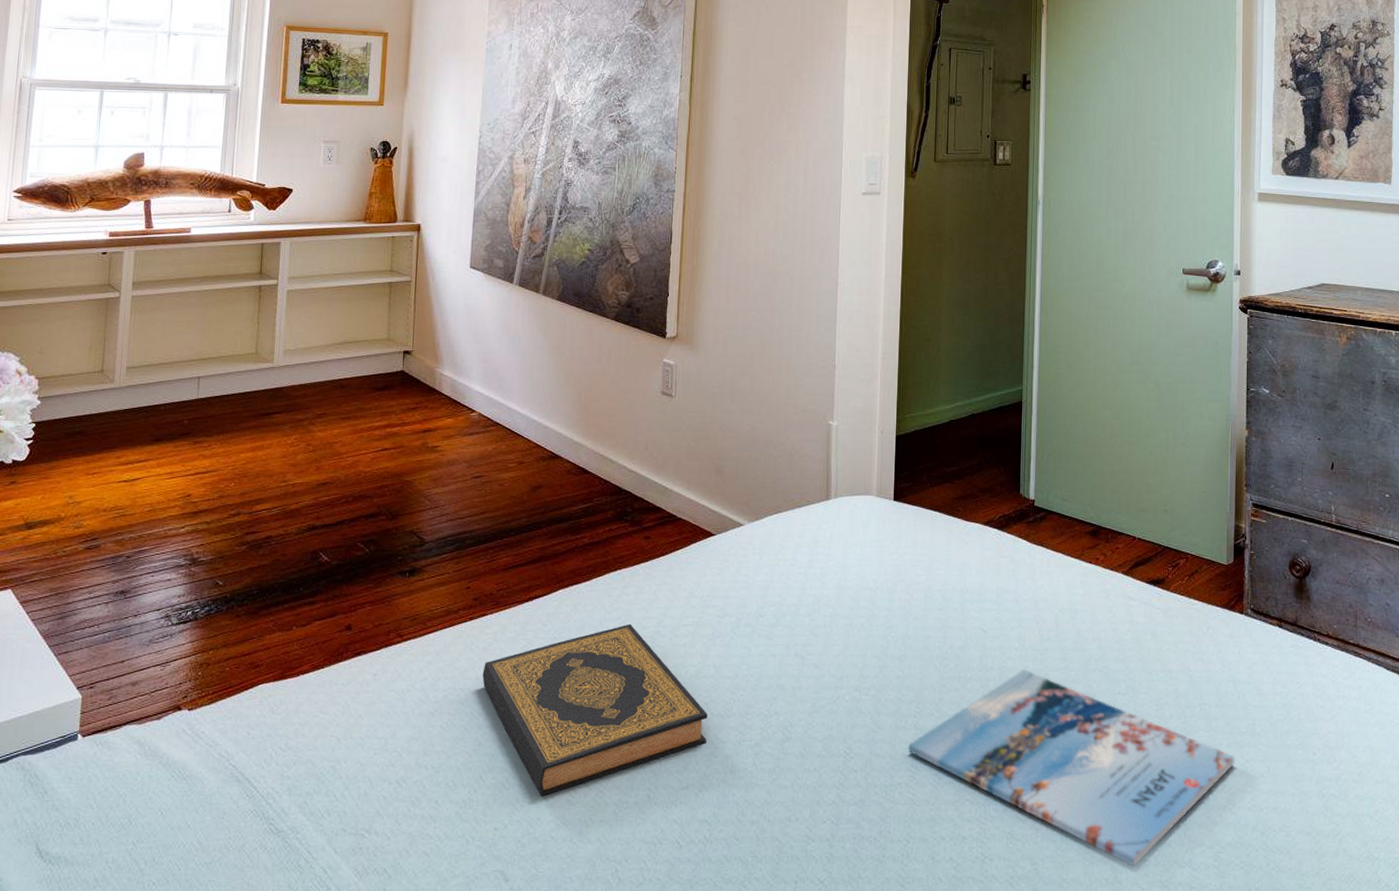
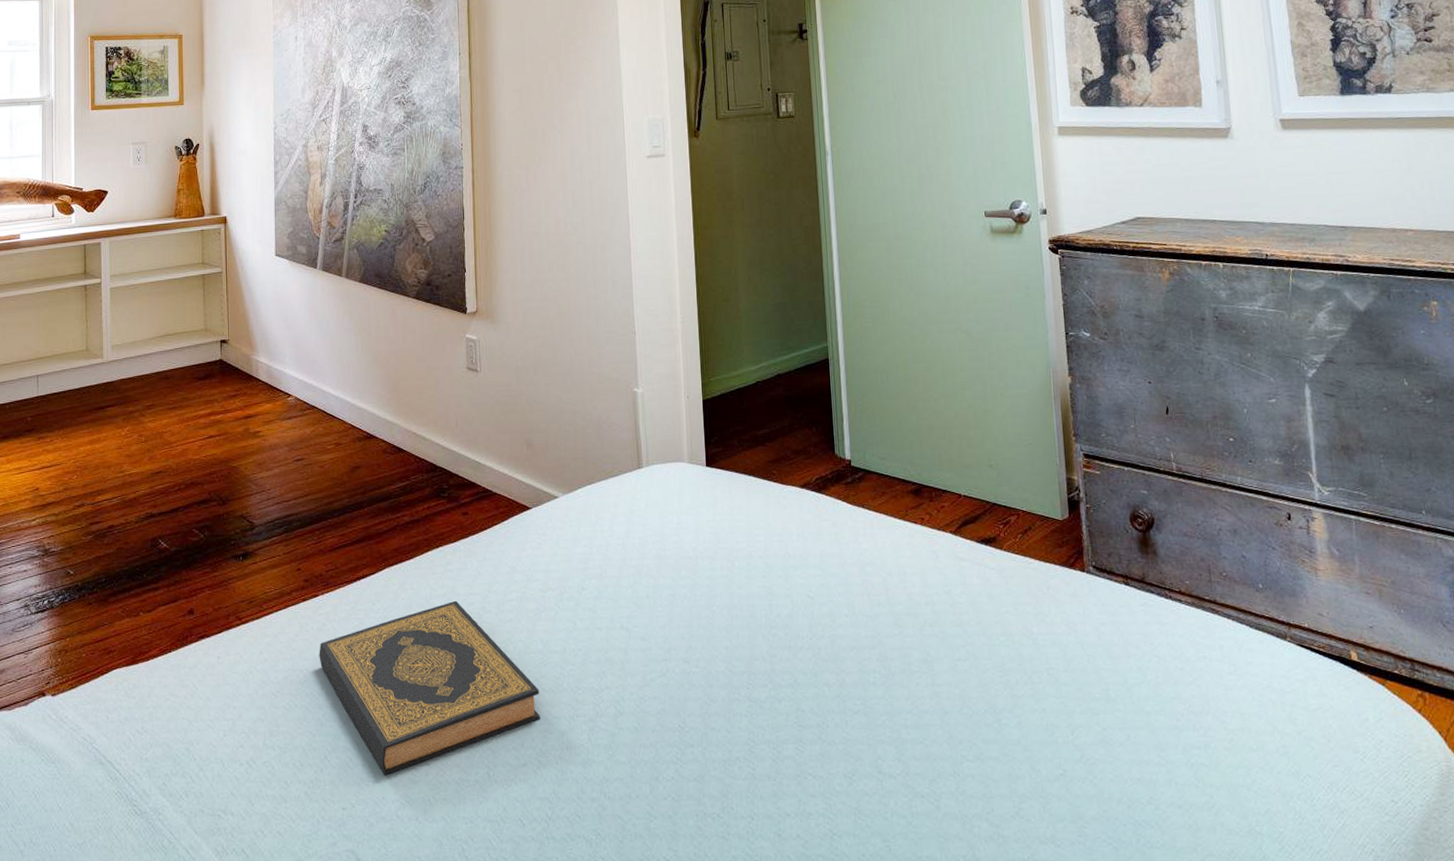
magazine: present [907,669,1235,866] -> none [742,637,1091,843]

